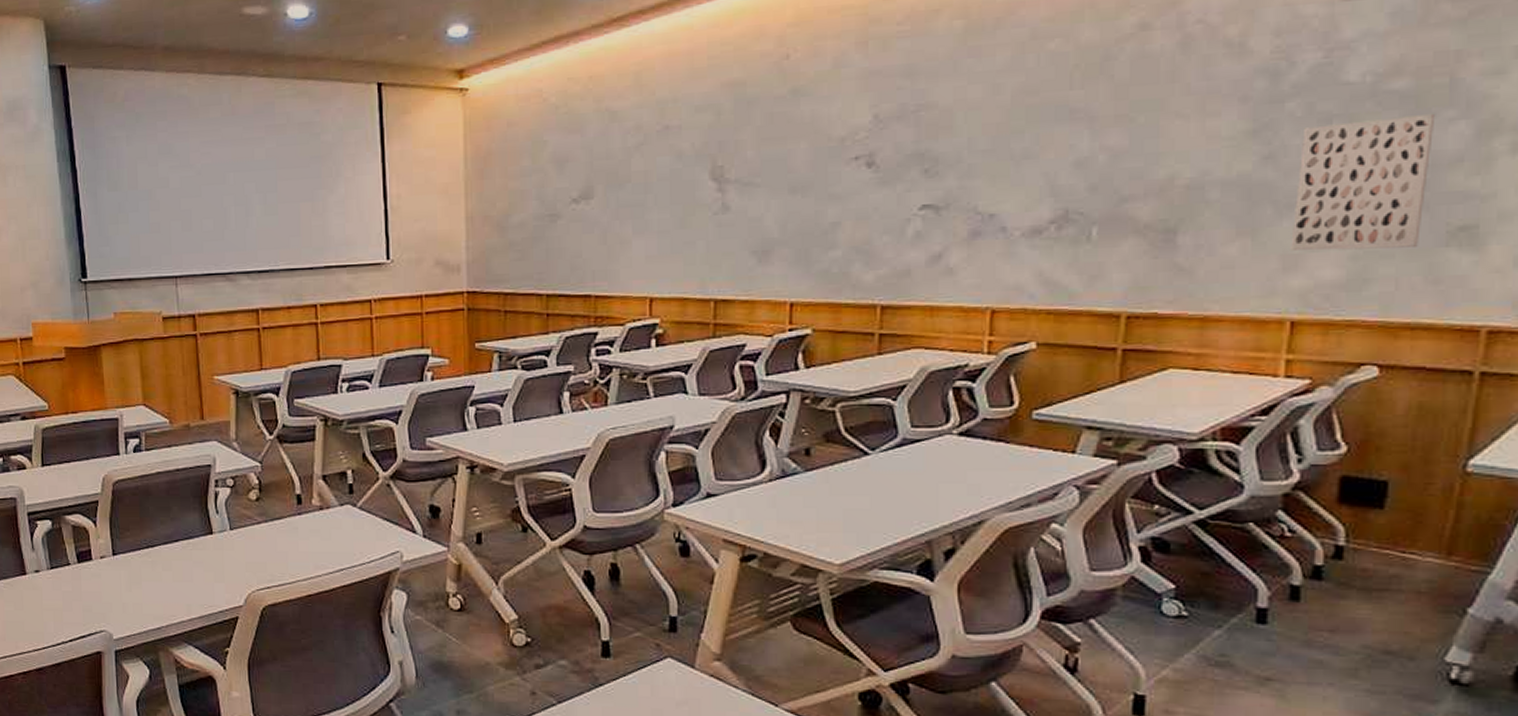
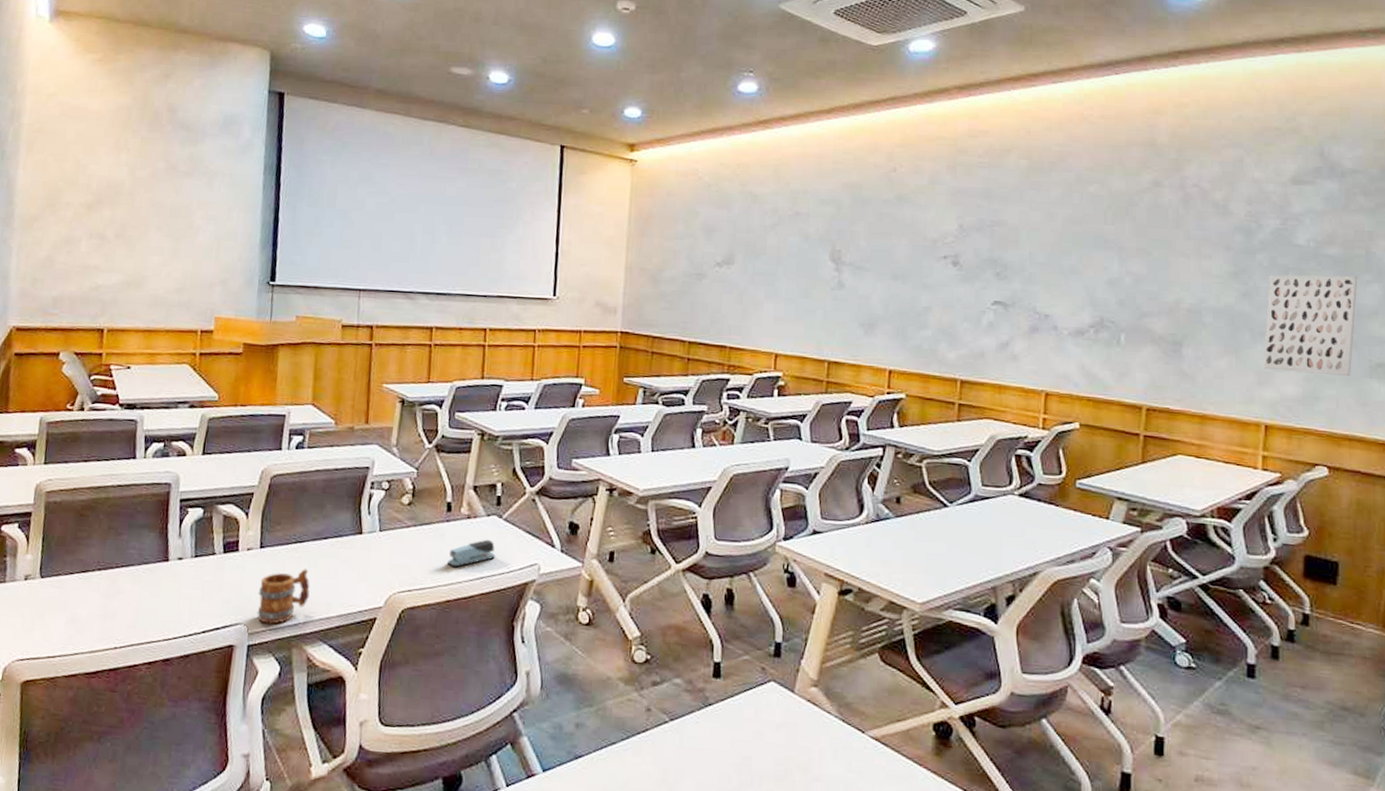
mug: none [117,573,168,629] -> present [257,568,310,624]
stapler: none [304,530,354,561] -> present [448,539,496,568]

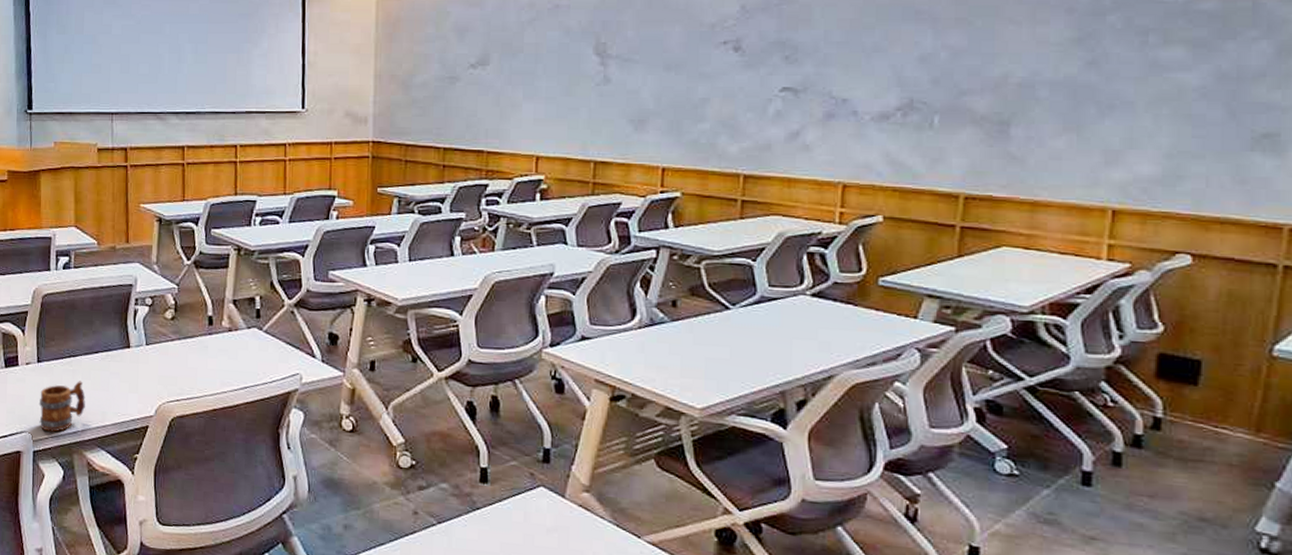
stapler: present [448,539,496,568] -> none [212,350,258,378]
wall art: present [1263,274,1358,376] -> none [1112,32,1241,150]

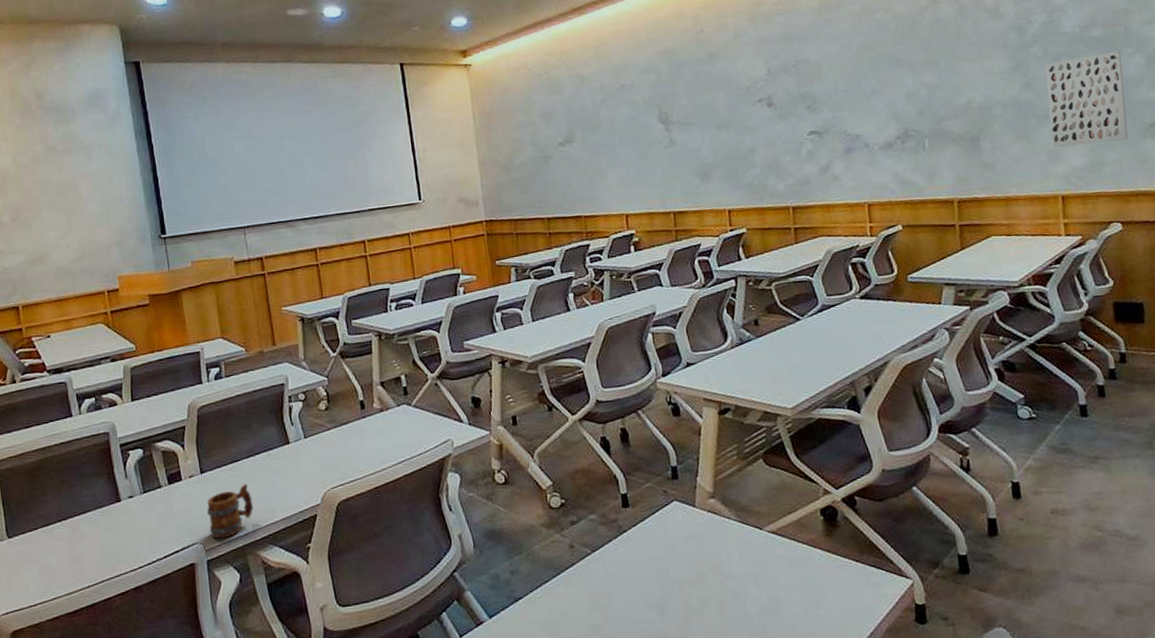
wall art: none [1112,32,1241,150] -> present [1044,50,1128,148]

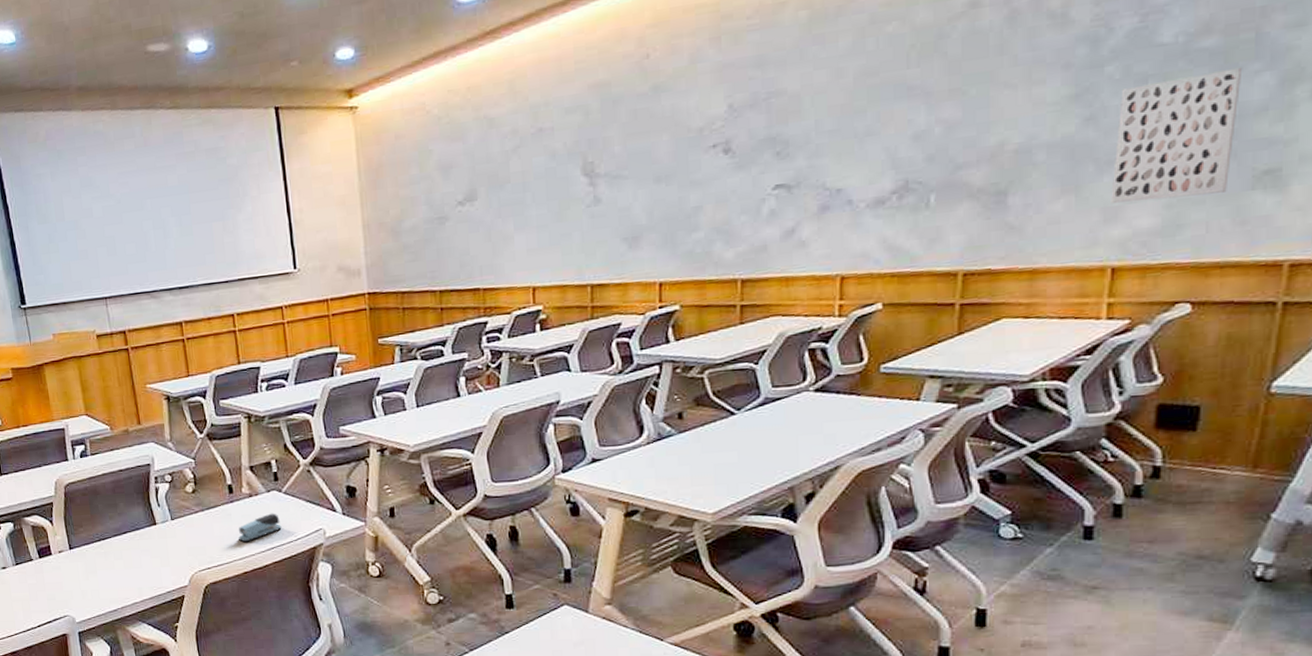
mug: present [206,483,253,539] -> none [76,562,122,613]
stapler: none [370,426,412,457] -> present [238,513,282,543]

